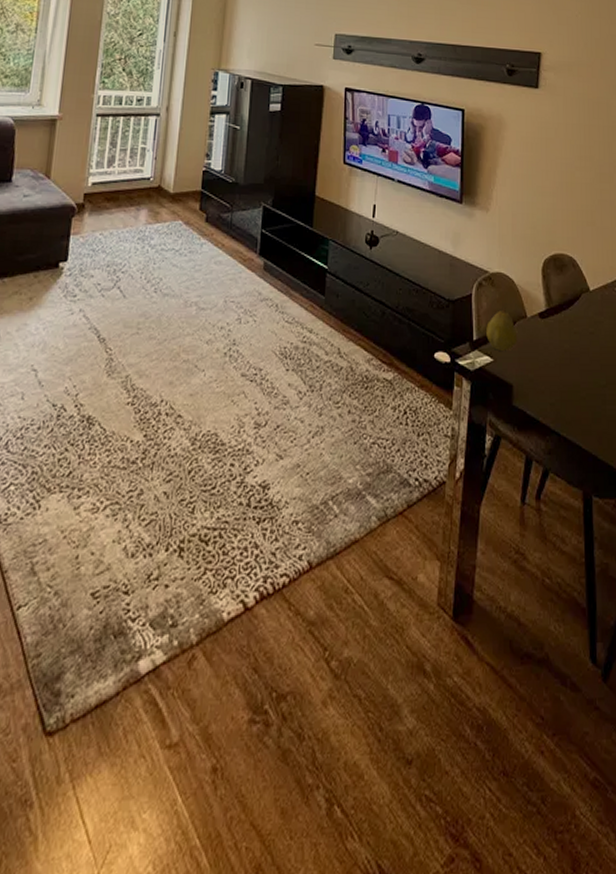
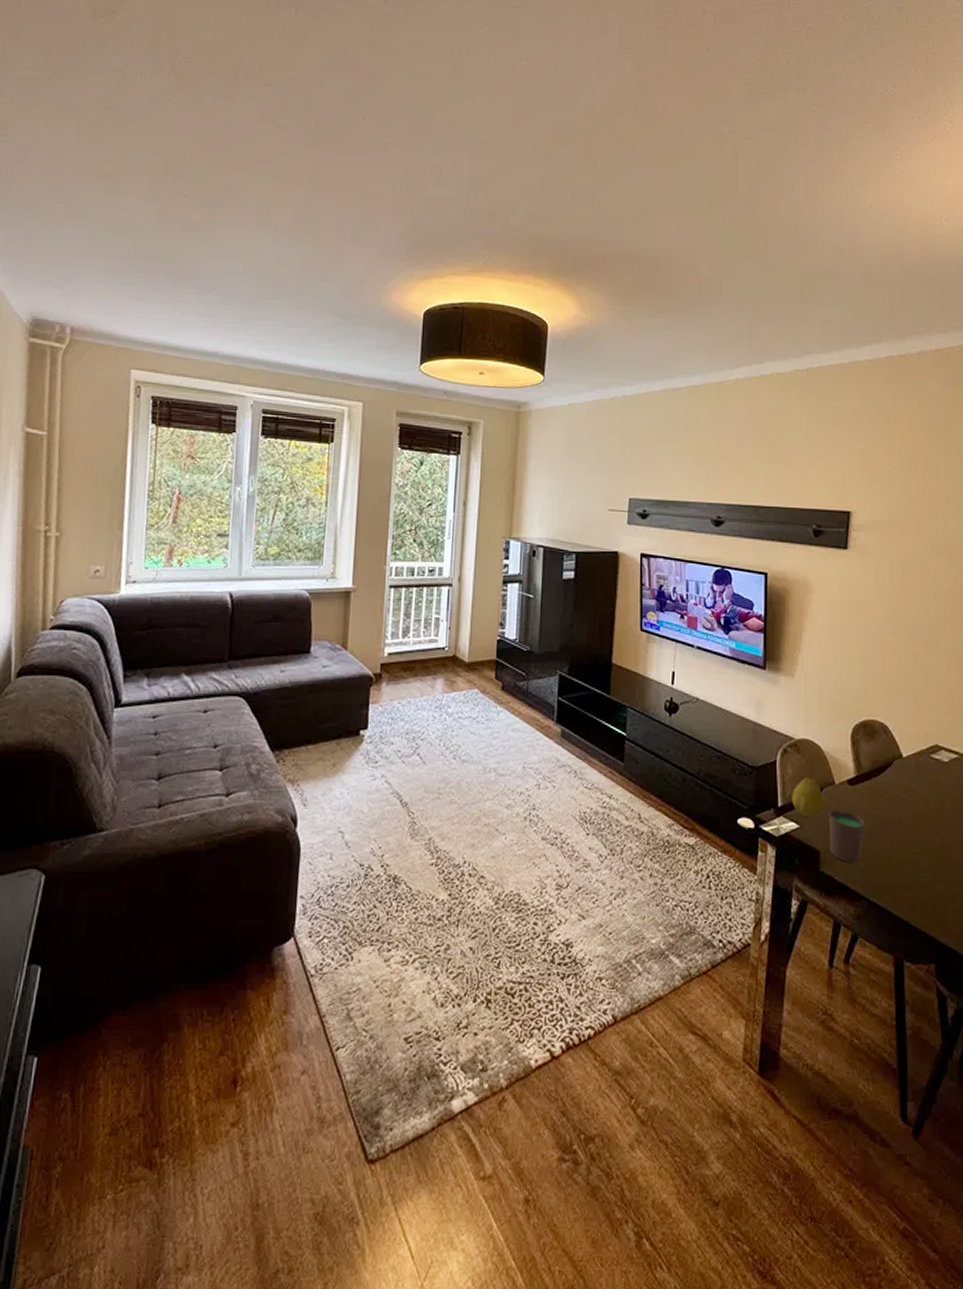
cup: none [522,343,555,396] -> present [829,810,865,863]

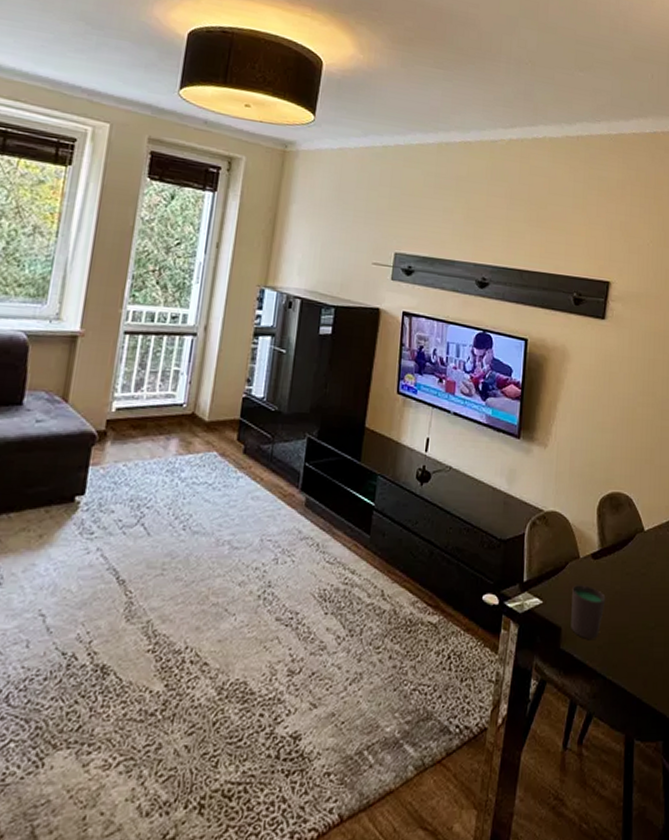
fruit: present [792,774,825,817] -> none [537,548,569,592]

